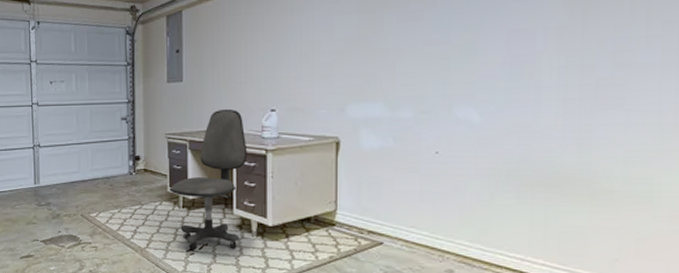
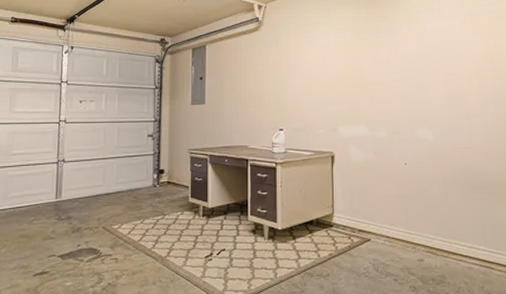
office chair: present [169,108,248,251] -> none [191,128,260,256]

